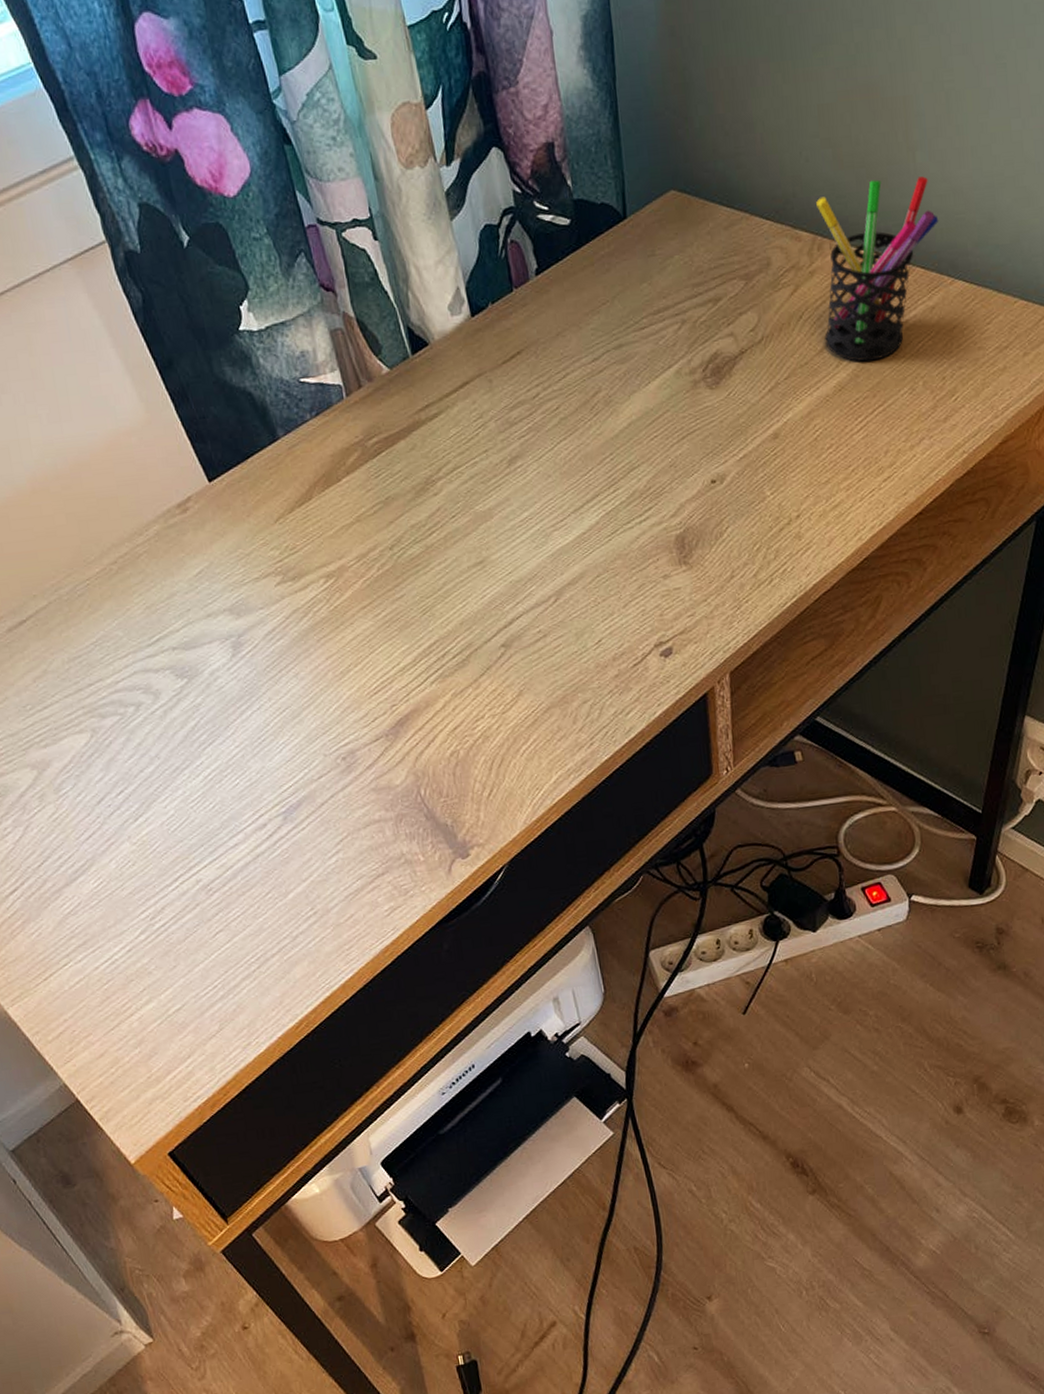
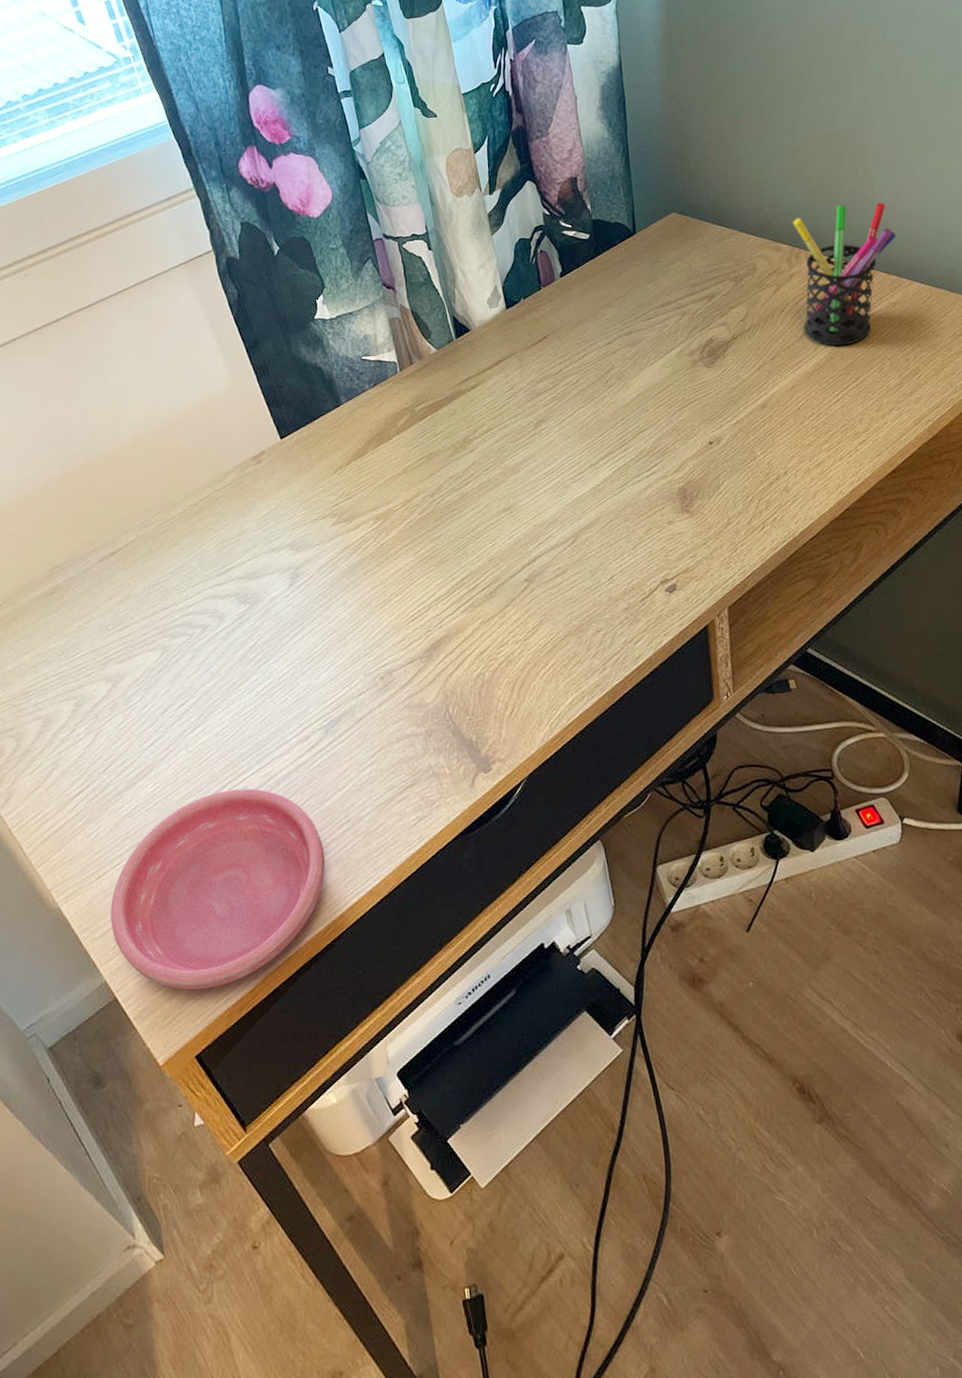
saucer: none [61,881,293,1090] -> present [110,788,326,991]

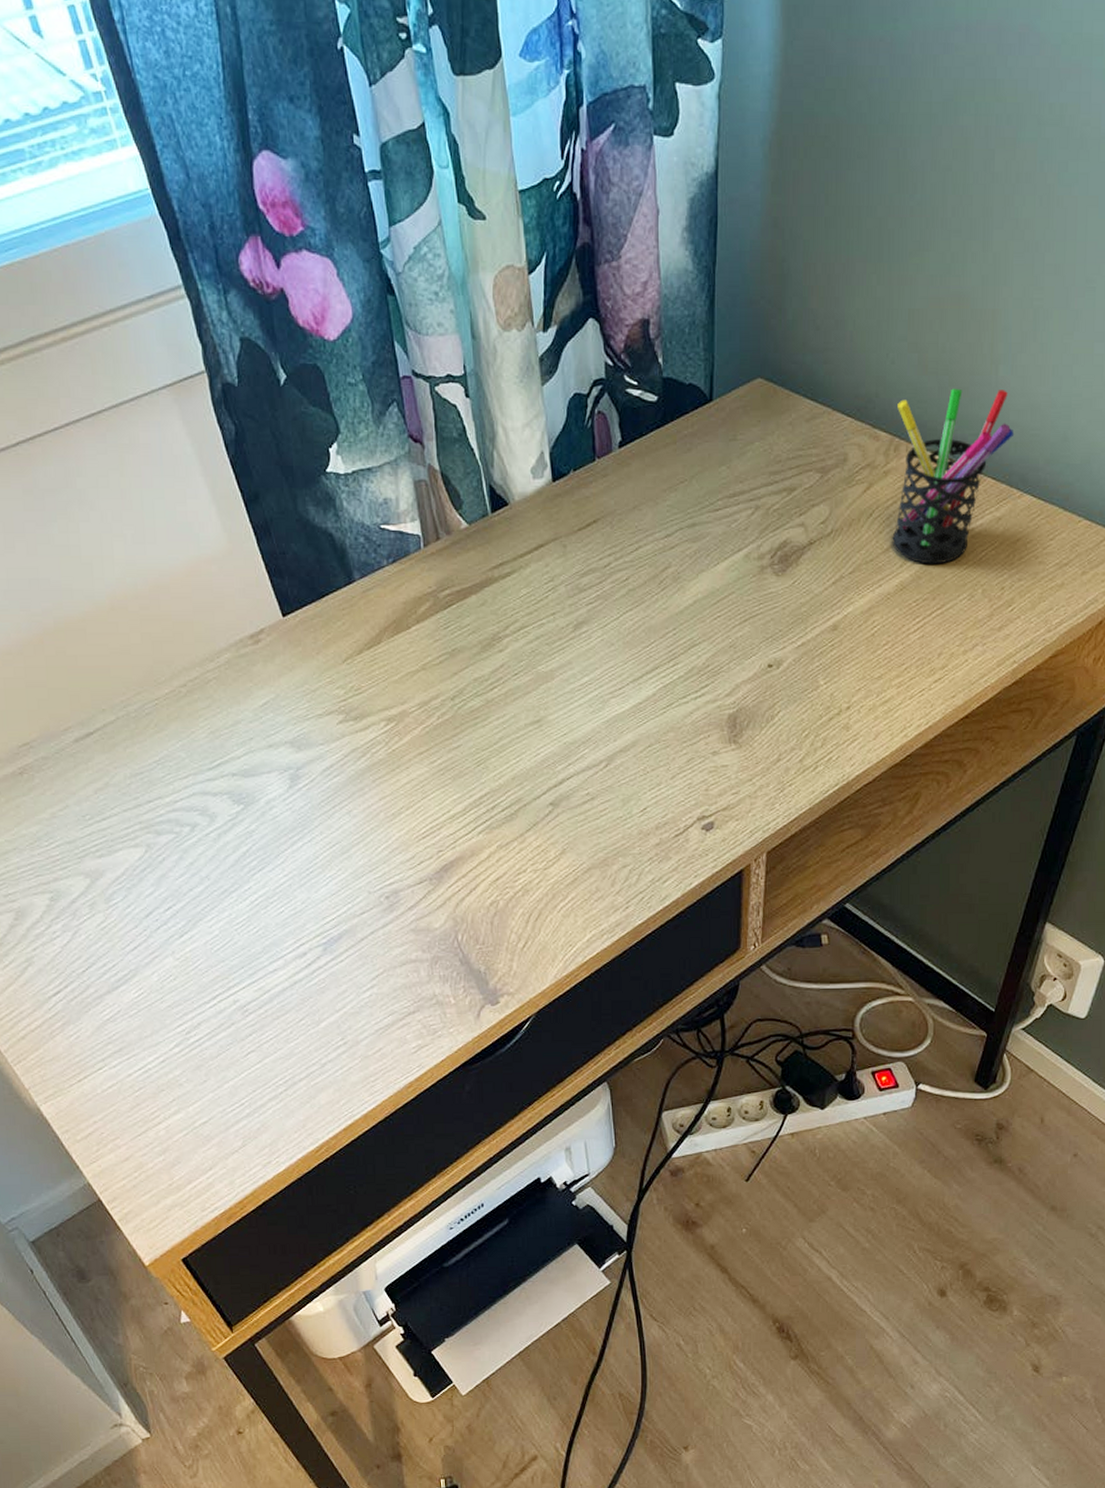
saucer: present [110,788,326,991] -> none [92,1002,320,1197]

